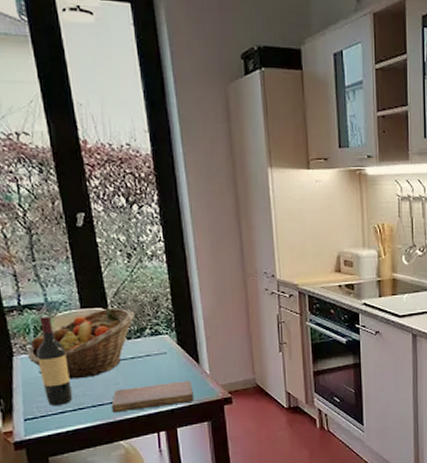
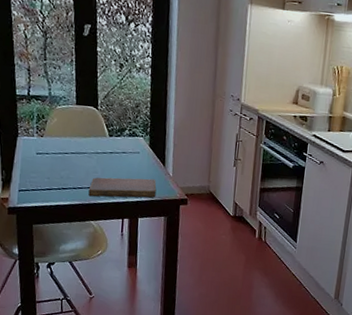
fruit basket: present [27,307,134,380] -> none [29,107,118,164]
wine bottle: present [36,315,72,406] -> none [36,106,60,183]

